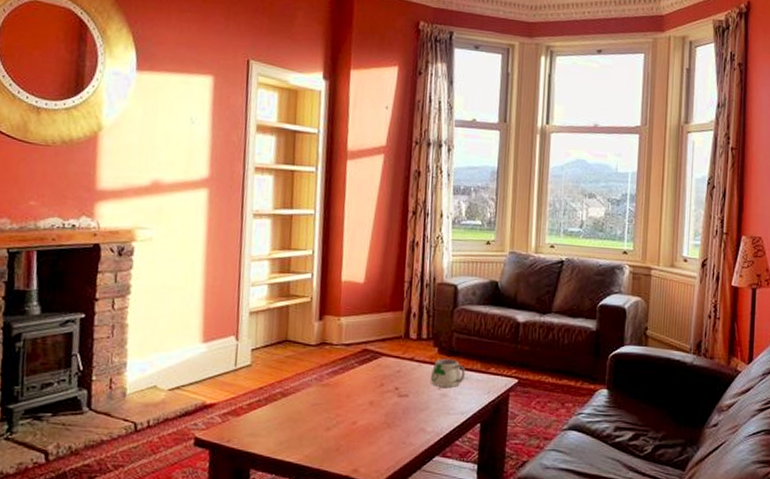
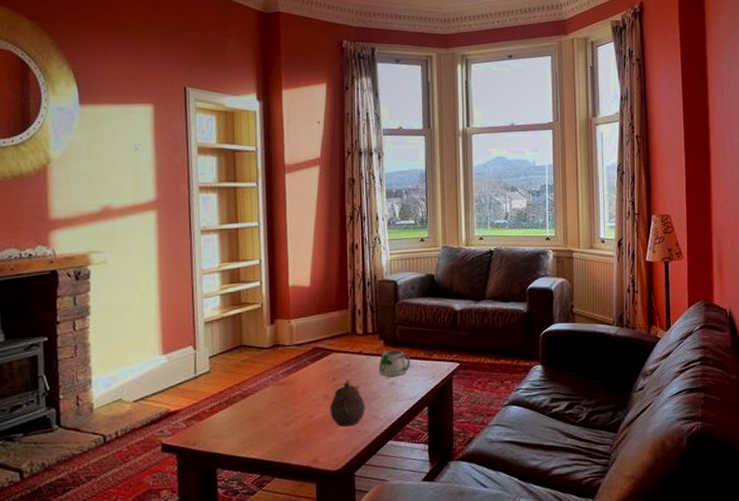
teapot: none [374,389,413,437] -> present [330,381,365,427]

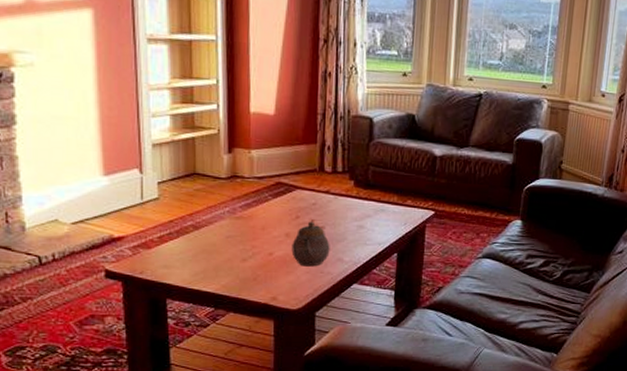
mug: present [378,350,410,379] -> none [346,191,382,221]

